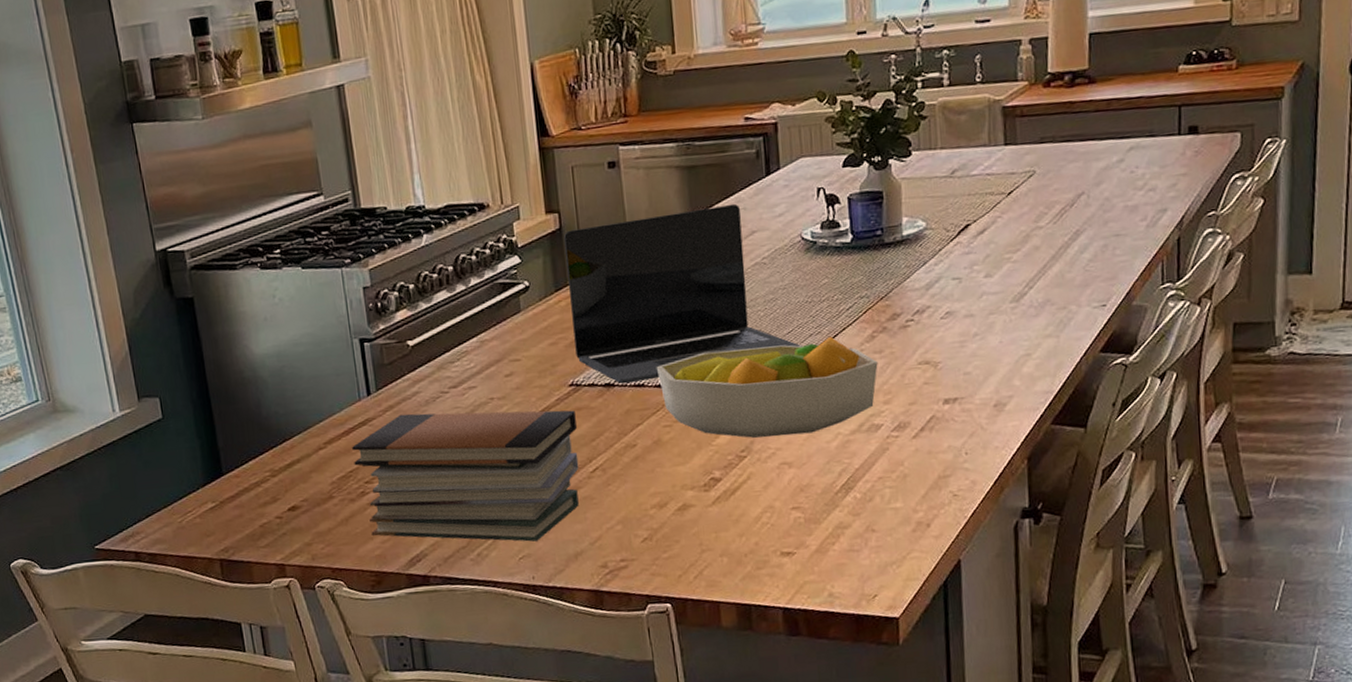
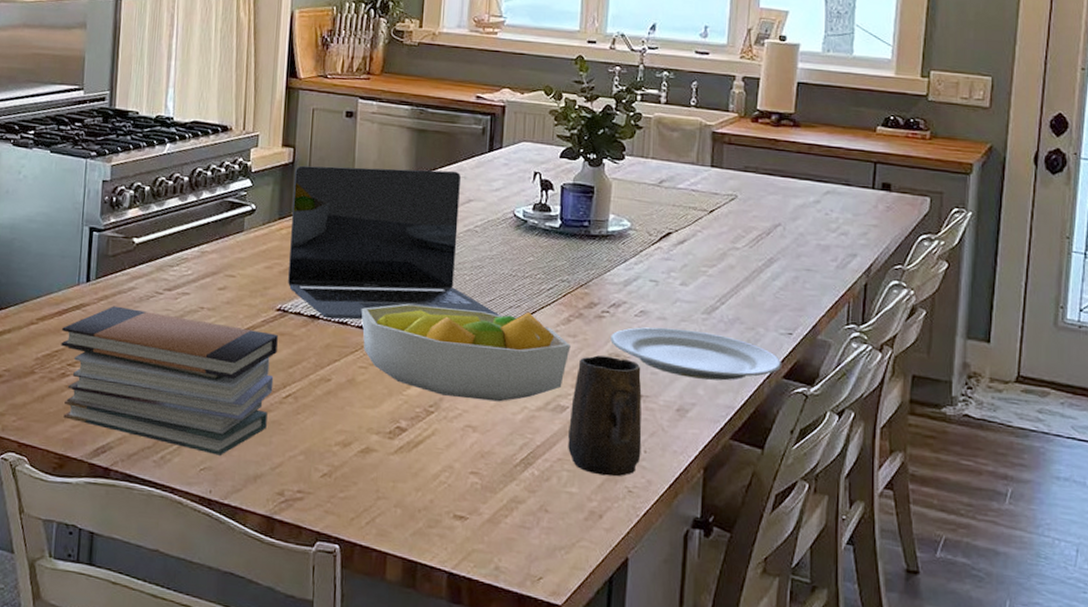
mug: none [885,364,963,486] -> present [568,355,642,477]
plate: none [918,320,1098,371] -> present [610,327,782,381]

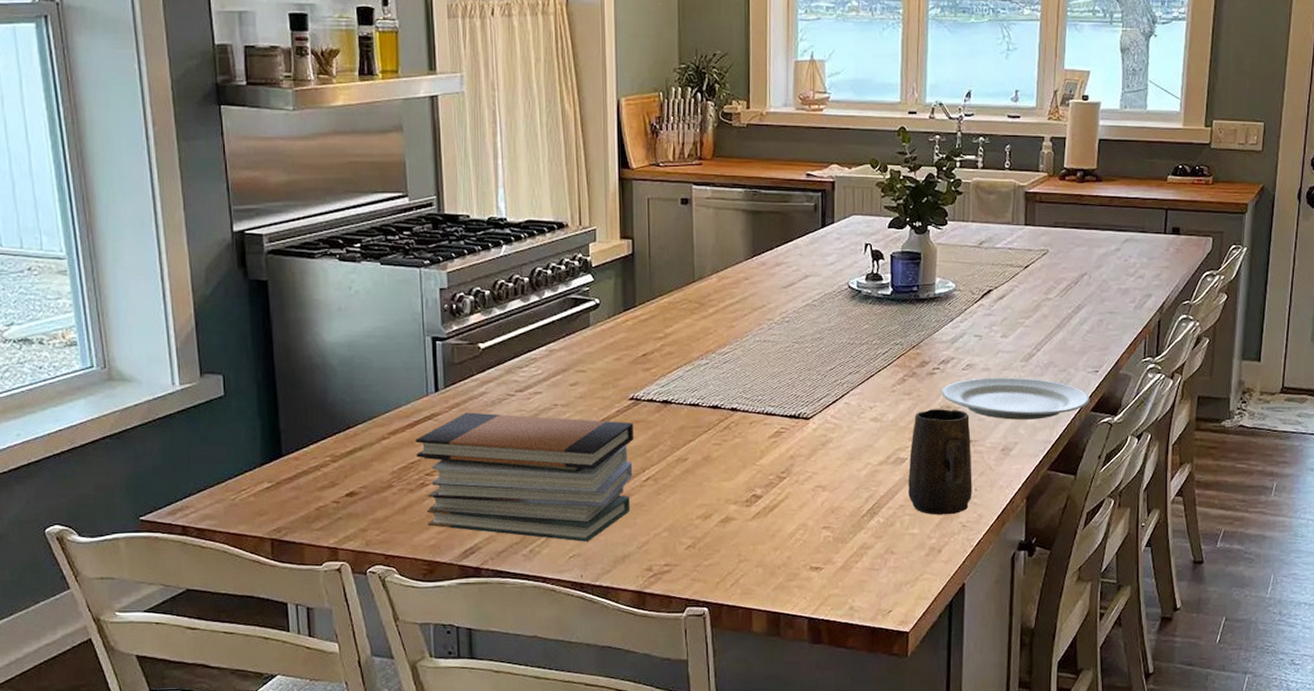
laptop: present [288,165,501,320] -> none [636,249,842,402]
fruit bowl: present [361,303,571,402] -> none [711,376,906,462]

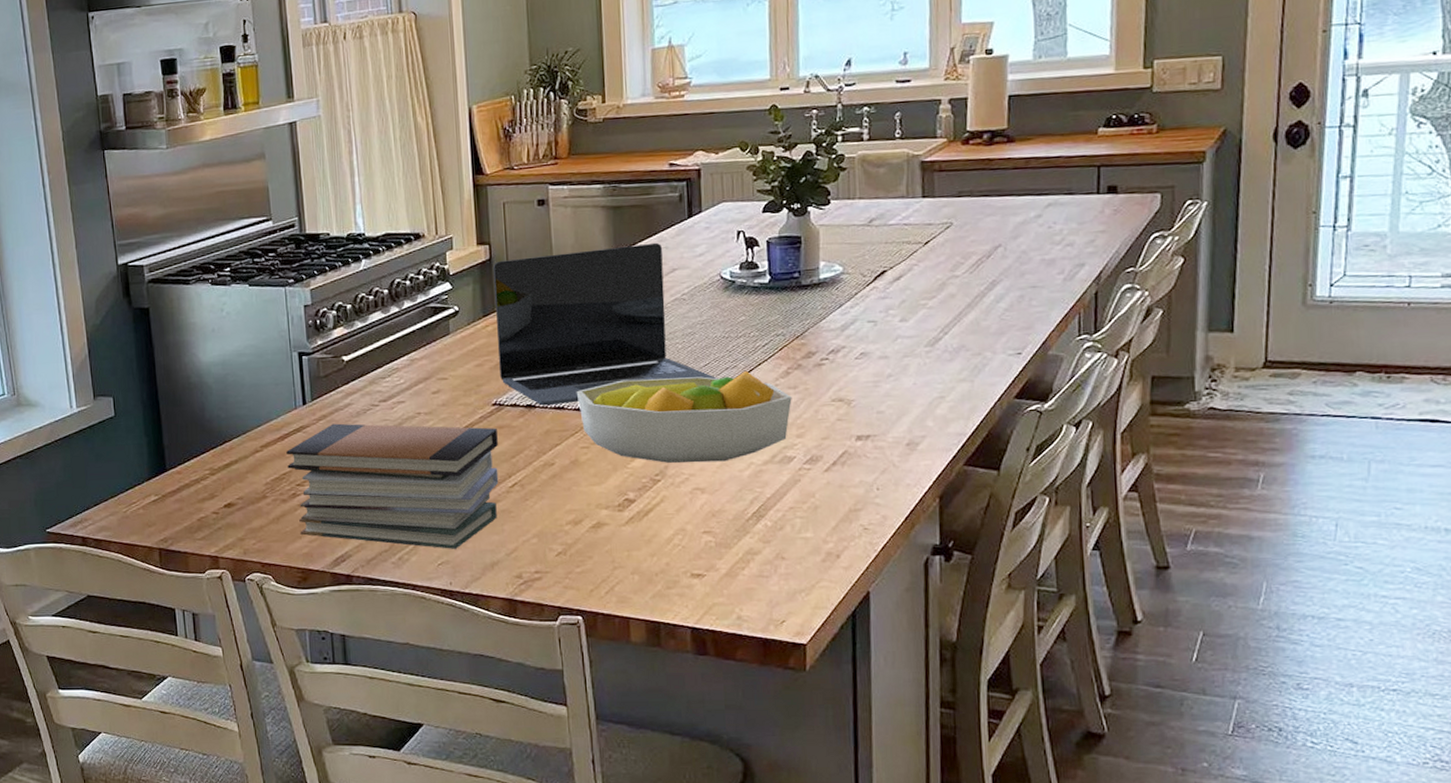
laptop: none [636,249,842,402] -> present [494,242,718,406]
fruit bowl: none [711,376,906,462] -> present [576,370,792,463]
mug: present [908,409,972,515] -> none [797,402,874,518]
plate: present [942,377,1090,420] -> none [832,364,1013,412]

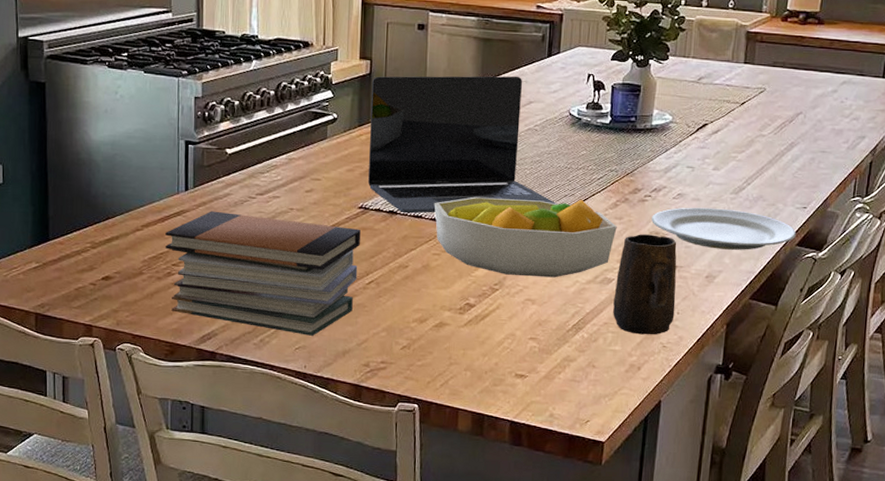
mug: none [797,402,874,518] -> present [613,234,677,335]
plate: none [832,364,1013,412] -> present [651,207,797,250]

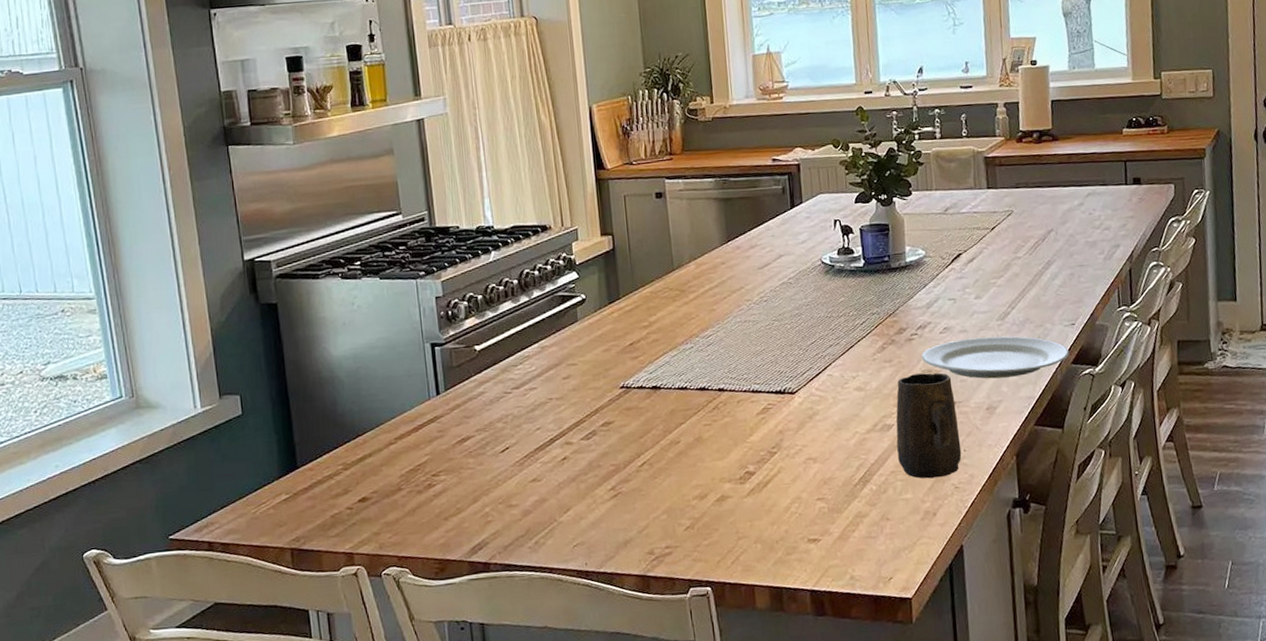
book stack: present [165,211,361,336] -> none [421,410,629,530]
laptop: present [368,76,558,214] -> none [617,231,824,387]
fruit bowl: present [434,196,617,278] -> none [697,347,888,436]

